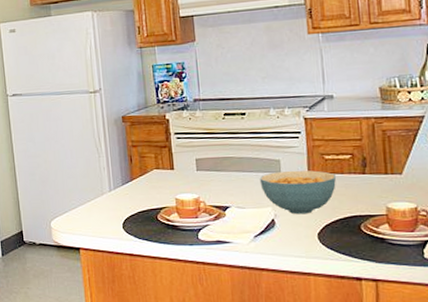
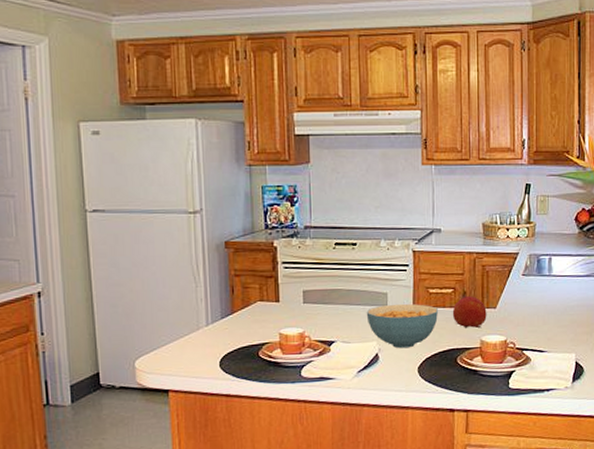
fruit: none [351,162,392,195] -> present [452,296,487,328]

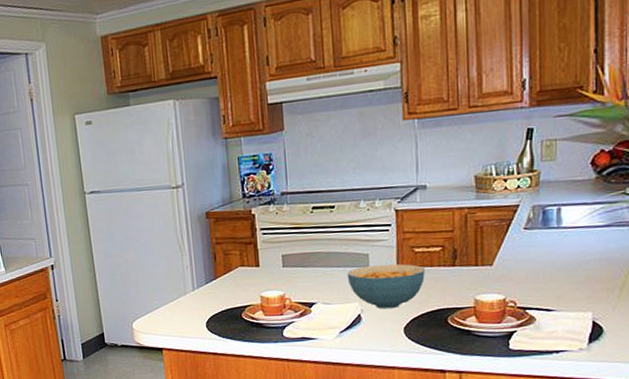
fruit: present [452,296,487,328] -> none [441,254,482,287]

